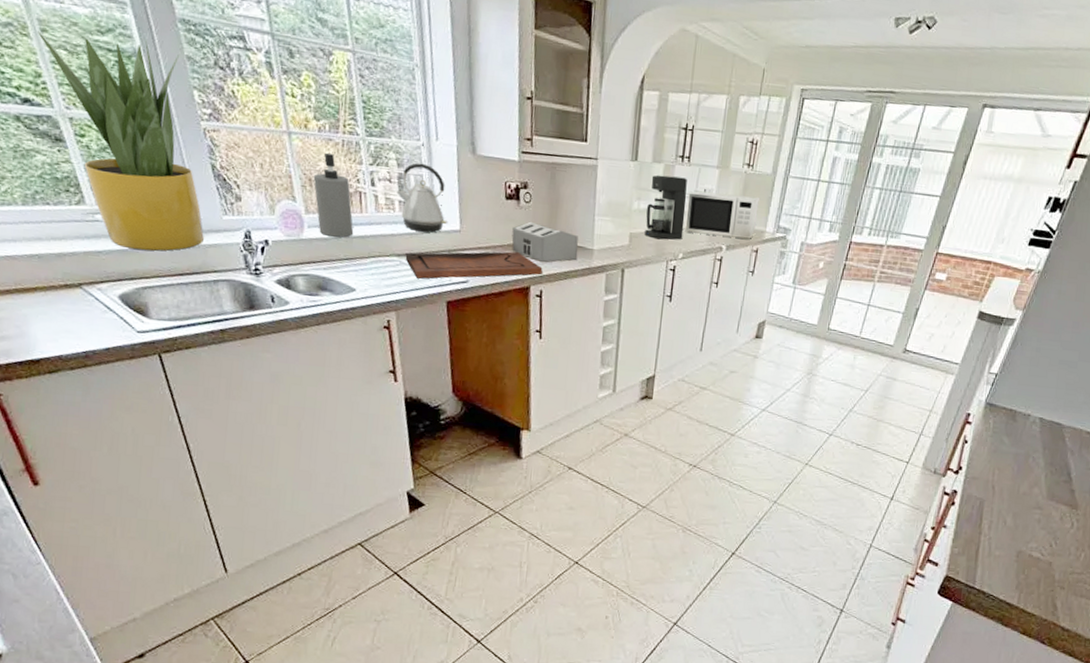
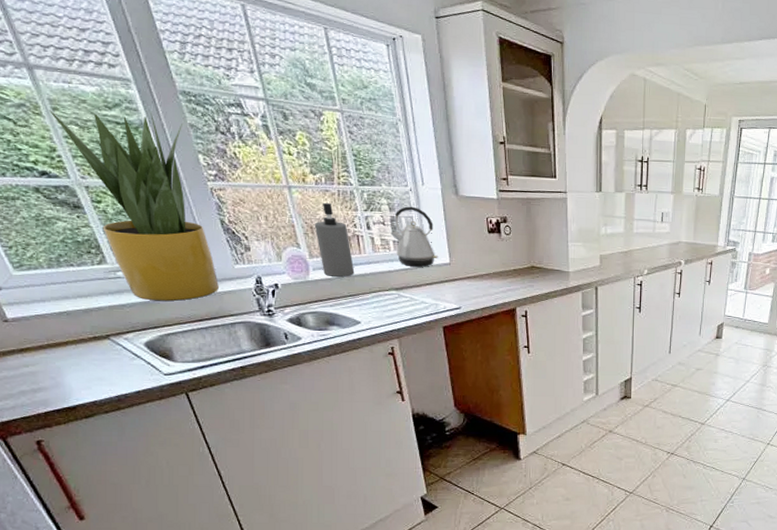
cutting board: present [405,251,543,279] -> none [403,279,526,308]
toaster: present [512,221,578,262] -> none [496,251,556,286]
coffee maker: present [645,175,687,240] -> none [613,203,647,259]
microwave: present [685,191,760,239] -> none [648,214,710,253]

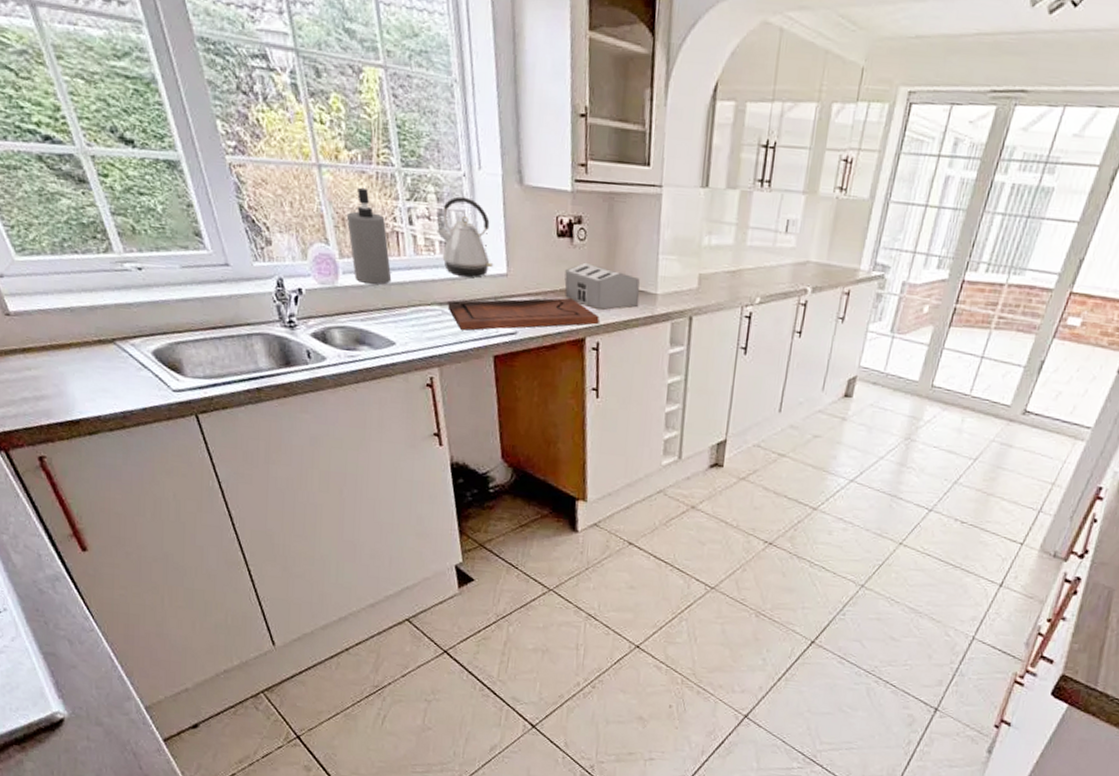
planter: present [49,110,219,301] -> none [53,58,235,303]
cutting board: none [403,279,526,308] -> present [447,298,599,331]
toaster: none [496,251,556,286] -> present [564,262,640,310]

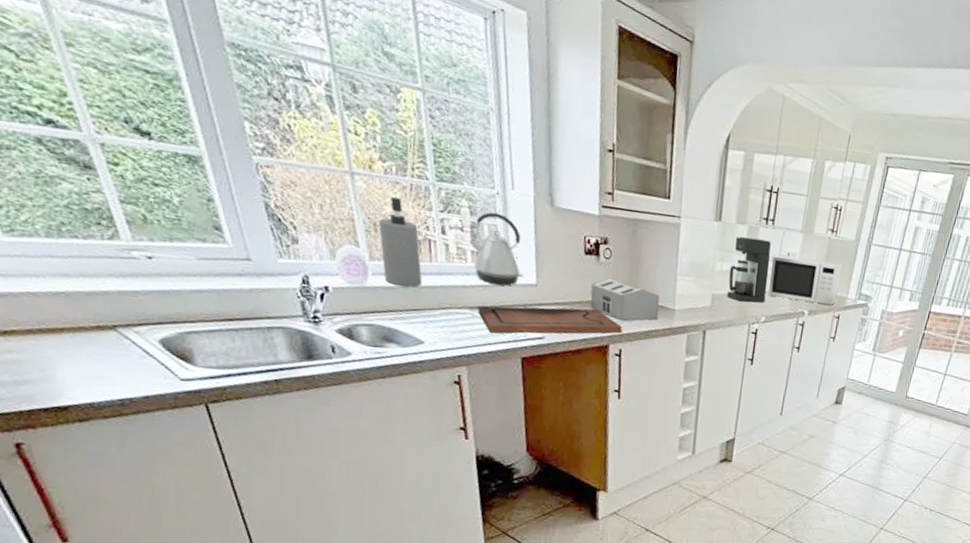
coffee maker: none [716,203,767,282] -> present [727,236,771,303]
microwave: none [763,222,853,279] -> present [767,254,842,305]

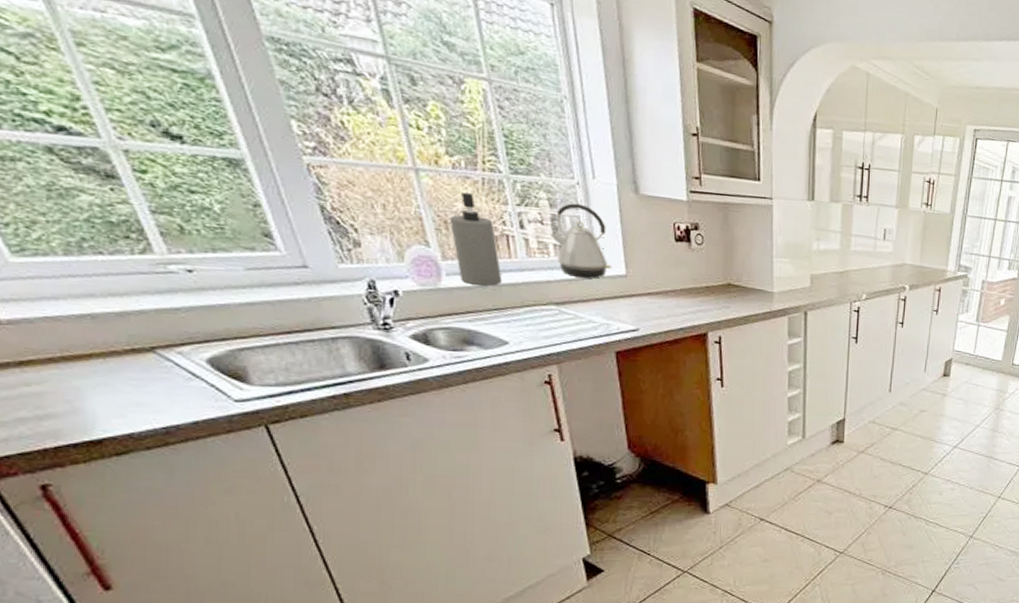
cutting board: present [477,305,622,334] -> none [565,296,720,329]
toaster: present [590,278,660,321] -> none [684,264,757,307]
coffee maker: present [727,236,771,303] -> none [826,215,867,281]
microwave: present [767,254,842,305] -> none [867,230,939,278]

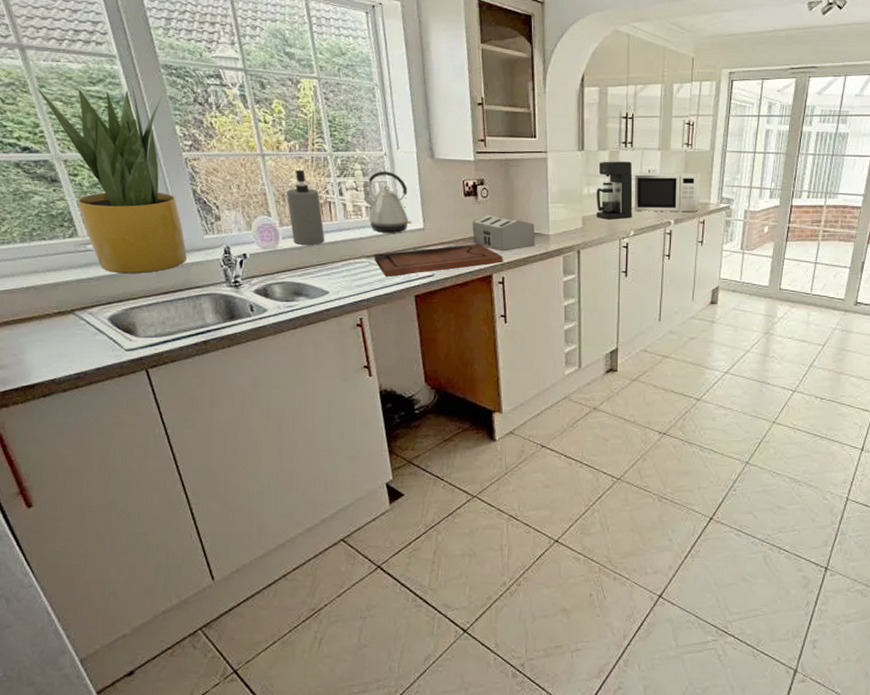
planter: none [72,45,316,306] -> present [36,85,187,274]
cutting board: none [565,296,720,329] -> present [374,244,503,277]
toaster: none [684,264,757,307] -> present [472,214,535,250]
coffee maker: none [826,215,867,281] -> present [596,161,633,220]
microwave: none [867,230,939,278] -> present [634,172,701,212]

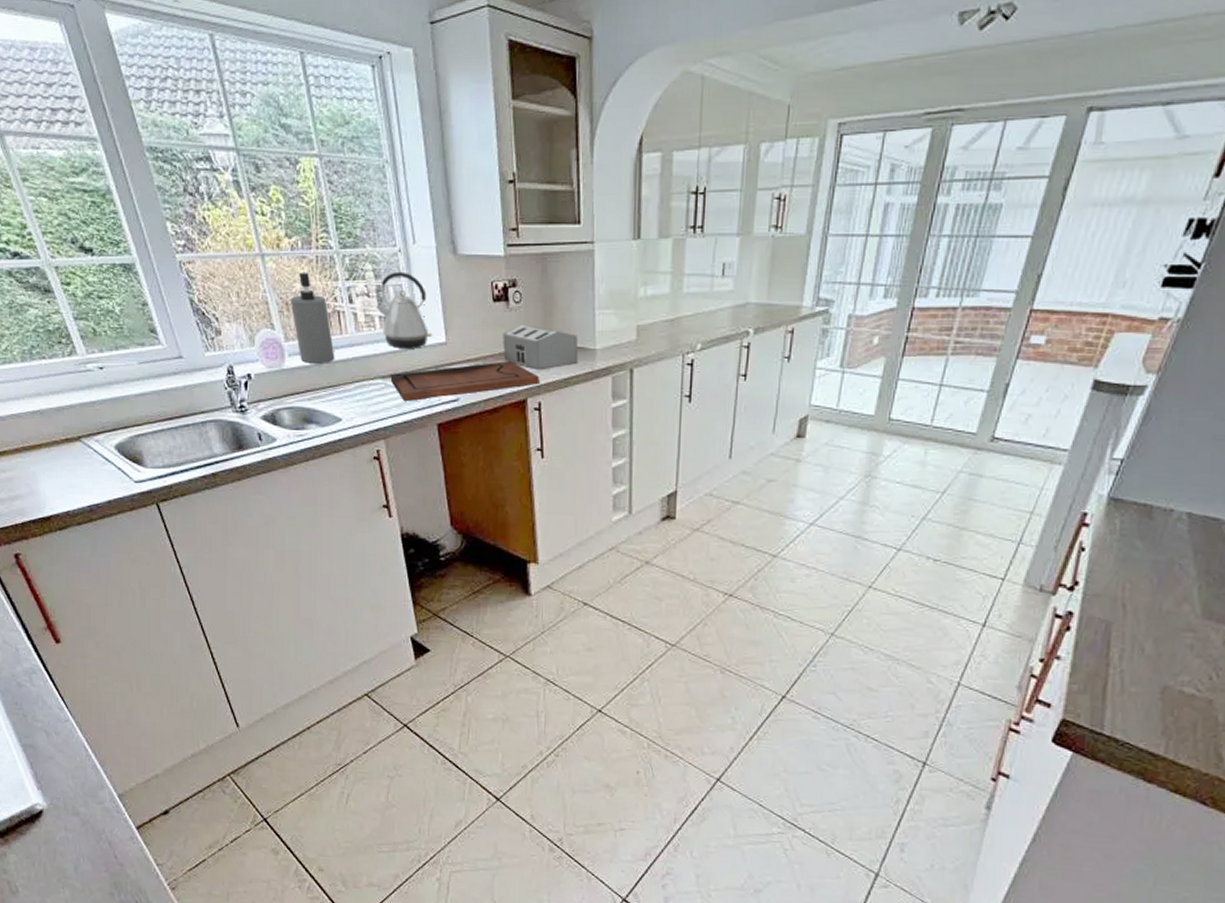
planter: present [36,85,187,274] -> none [20,174,189,397]
coffee maker: present [596,161,633,220] -> none [654,252,702,330]
microwave: present [634,172,701,212] -> none [702,264,792,318]

